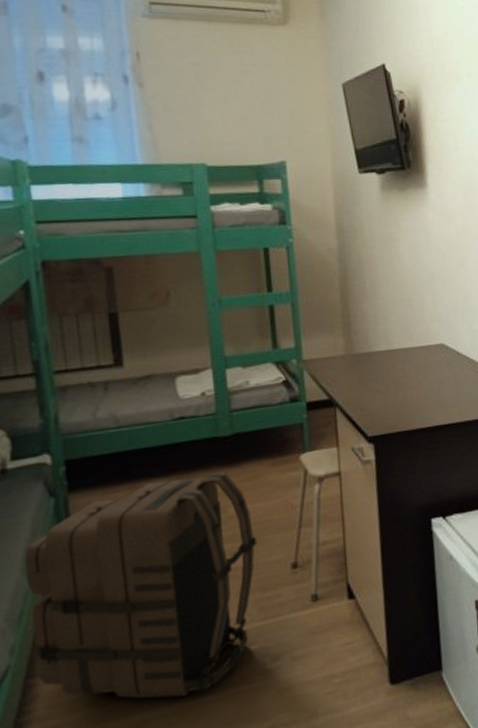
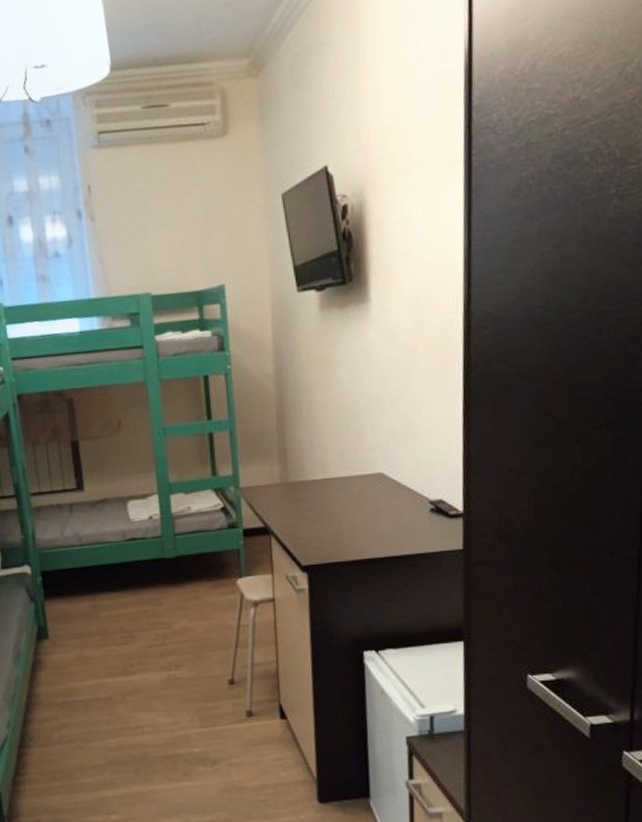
backpack: present [25,472,257,699] -> none [15,591,199,782]

